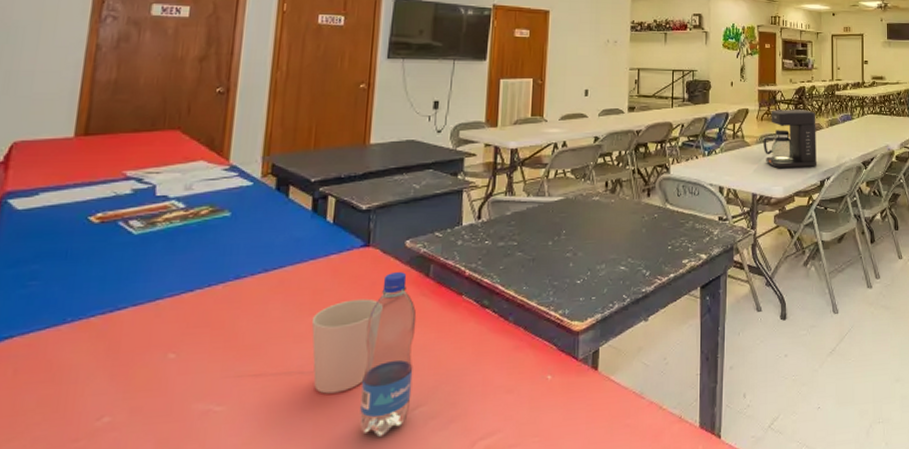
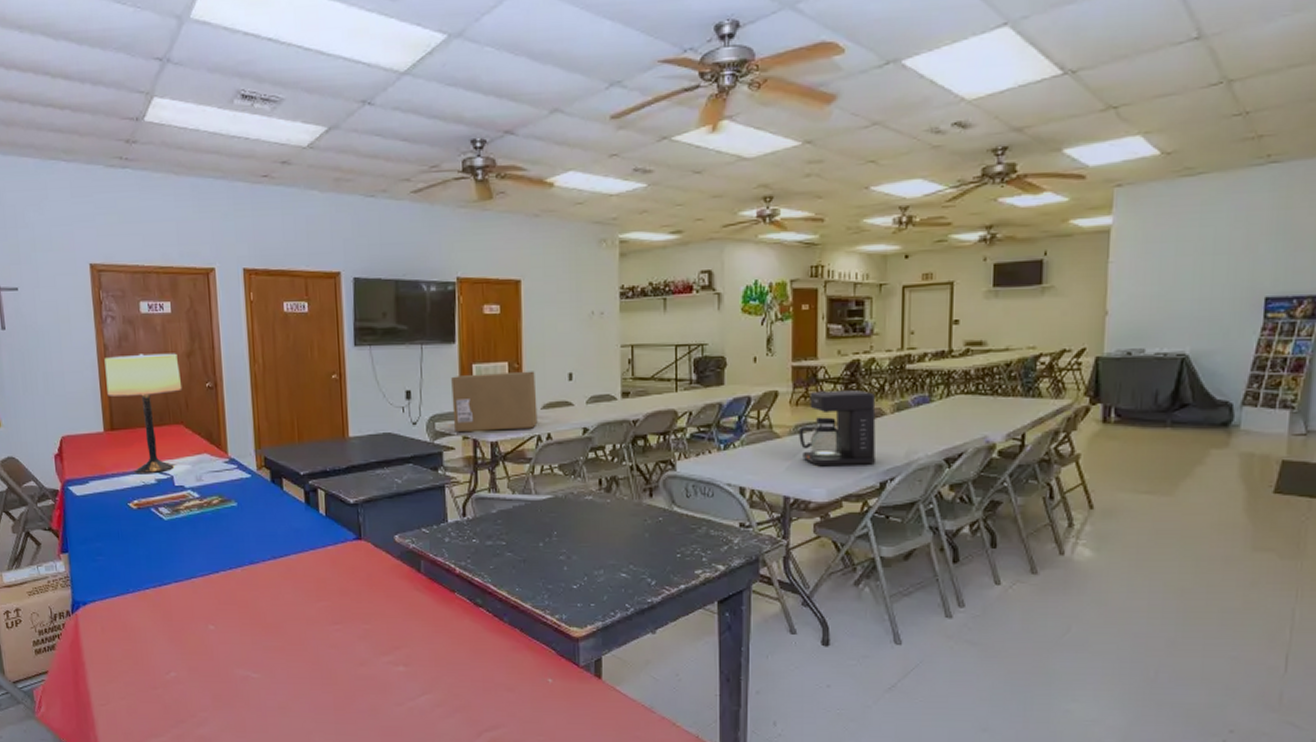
table lamp: none [88,55,188,184] -> present [104,352,183,475]
dixie cup: present [311,298,378,394] -> none [319,589,376,673]
bottle: present [359,272,417,438] -> none [368,566,417,718]
box: none [477,87,556,140] -> present [451,371,538,433]

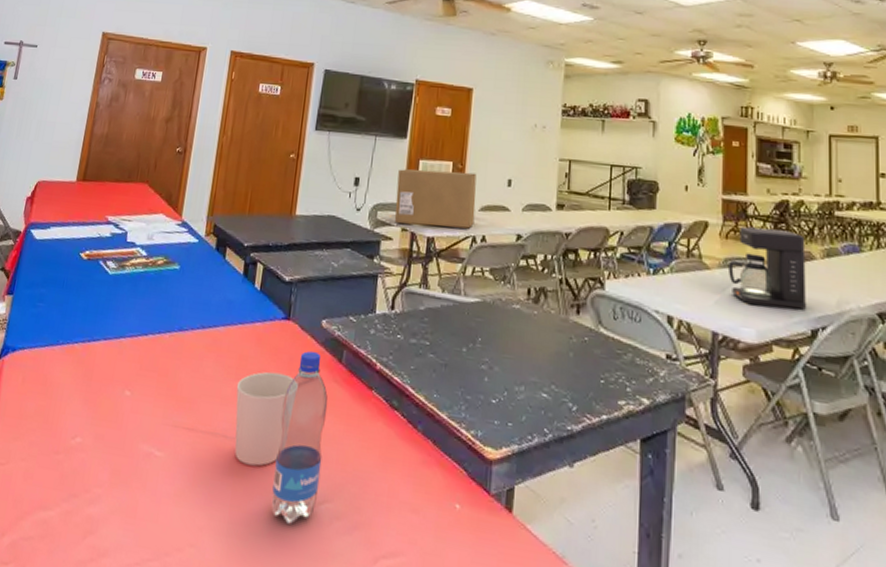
table lamp: present [104,352,183,475] -> none [88,113,157,228]
dixie cup: none [319,589,376,673] -> present [234,371,294,467]
bottle: none [368,566,417,718] -> present [271,351,328,526]

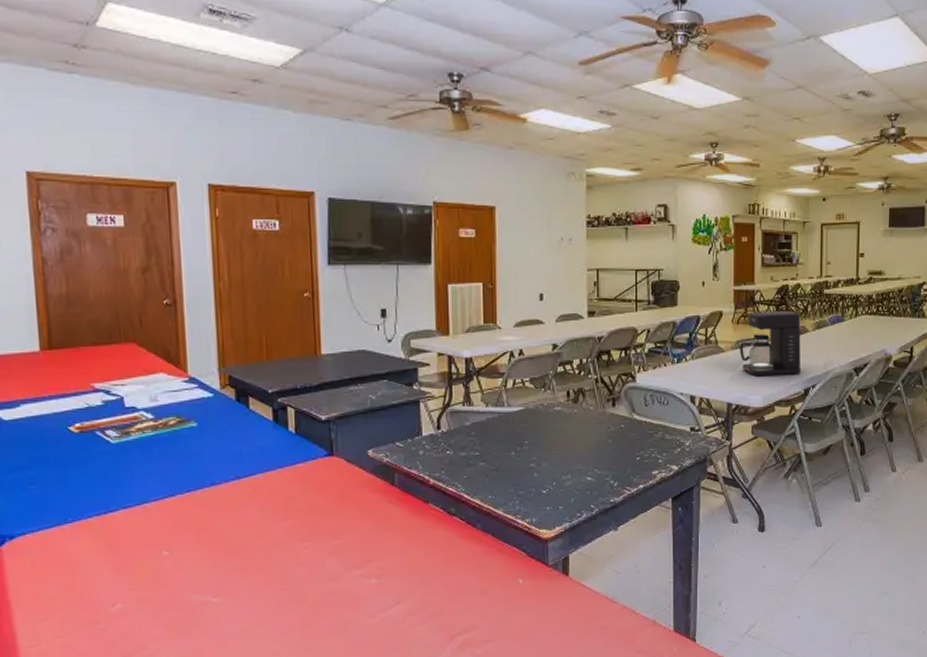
dixie cup: present [234,371,294,467] -> none [287,505,348,590]
bottle: present [271,351,328,526] -> none [339,480,389,630]
box: present [395,169,477,229] -> none [427,291,510,350]

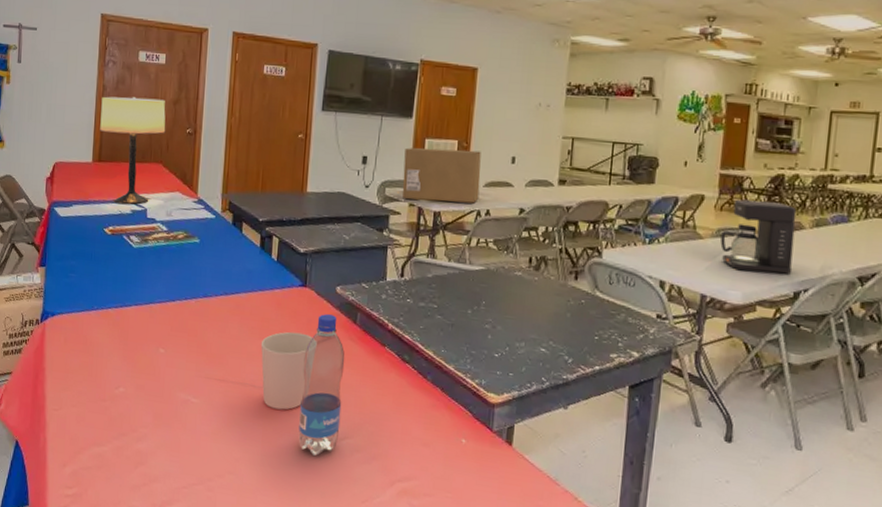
table lamp: none [42,267,136,396] -> present [100,96,166,206]
dixie cup: none [287,505,348,590] -> present [260,331,313,410]
bottle: none [339,480,389,630] -> present [298,314,345,457]
box: none [427,291,510,350] -> present [402,147,481,204]

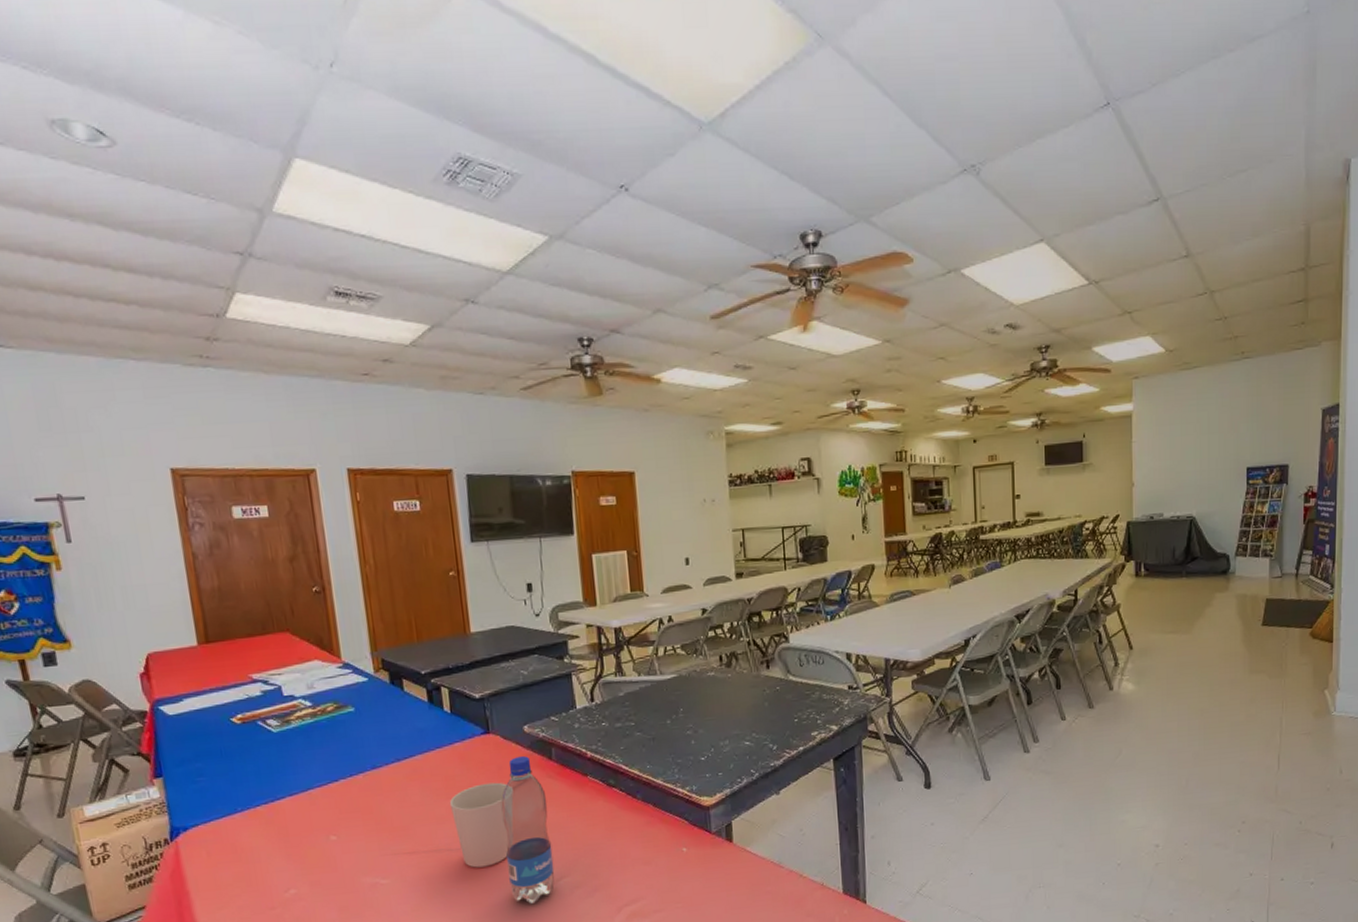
table lamp: present [100,96,166,206] -> none [194,558,287,688]
box: present [402,147,481,204] -> none [572,557,659,622]
coffee maker: present [720,199,797,275] -> none [895,560,961,630]

